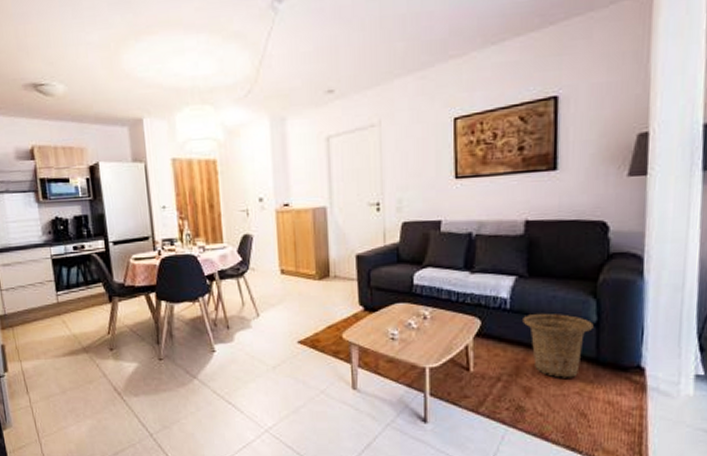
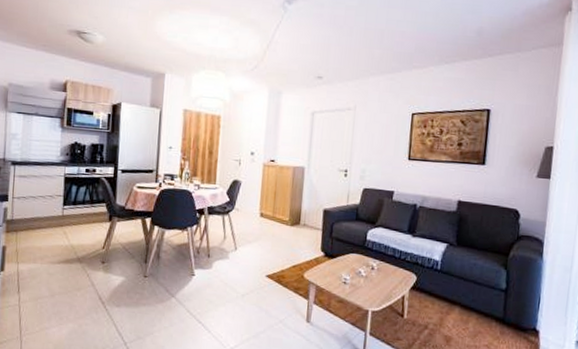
basket: present [523,314,594,378] -> none [449,276,503,333]

